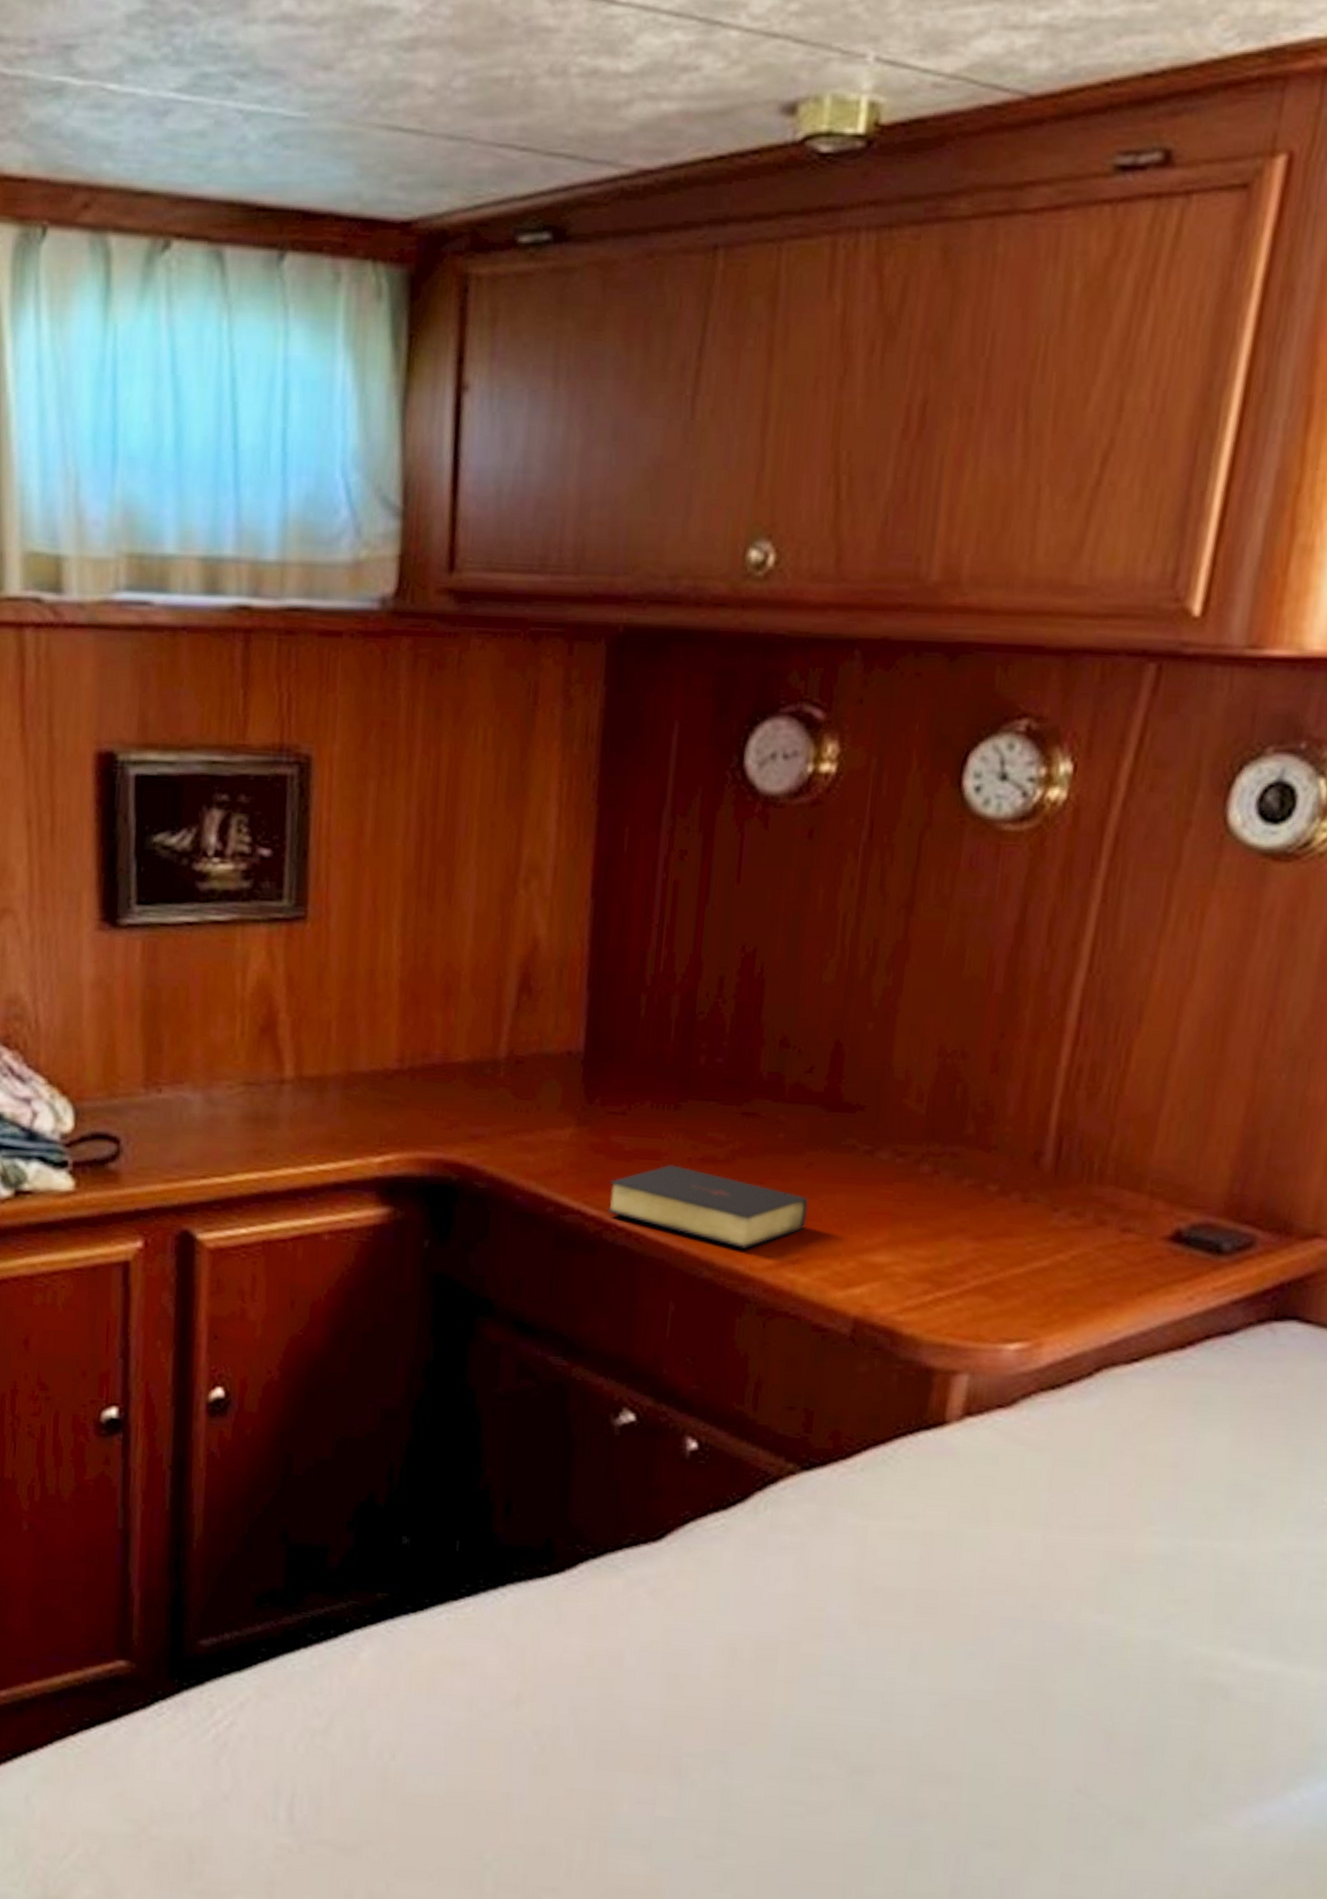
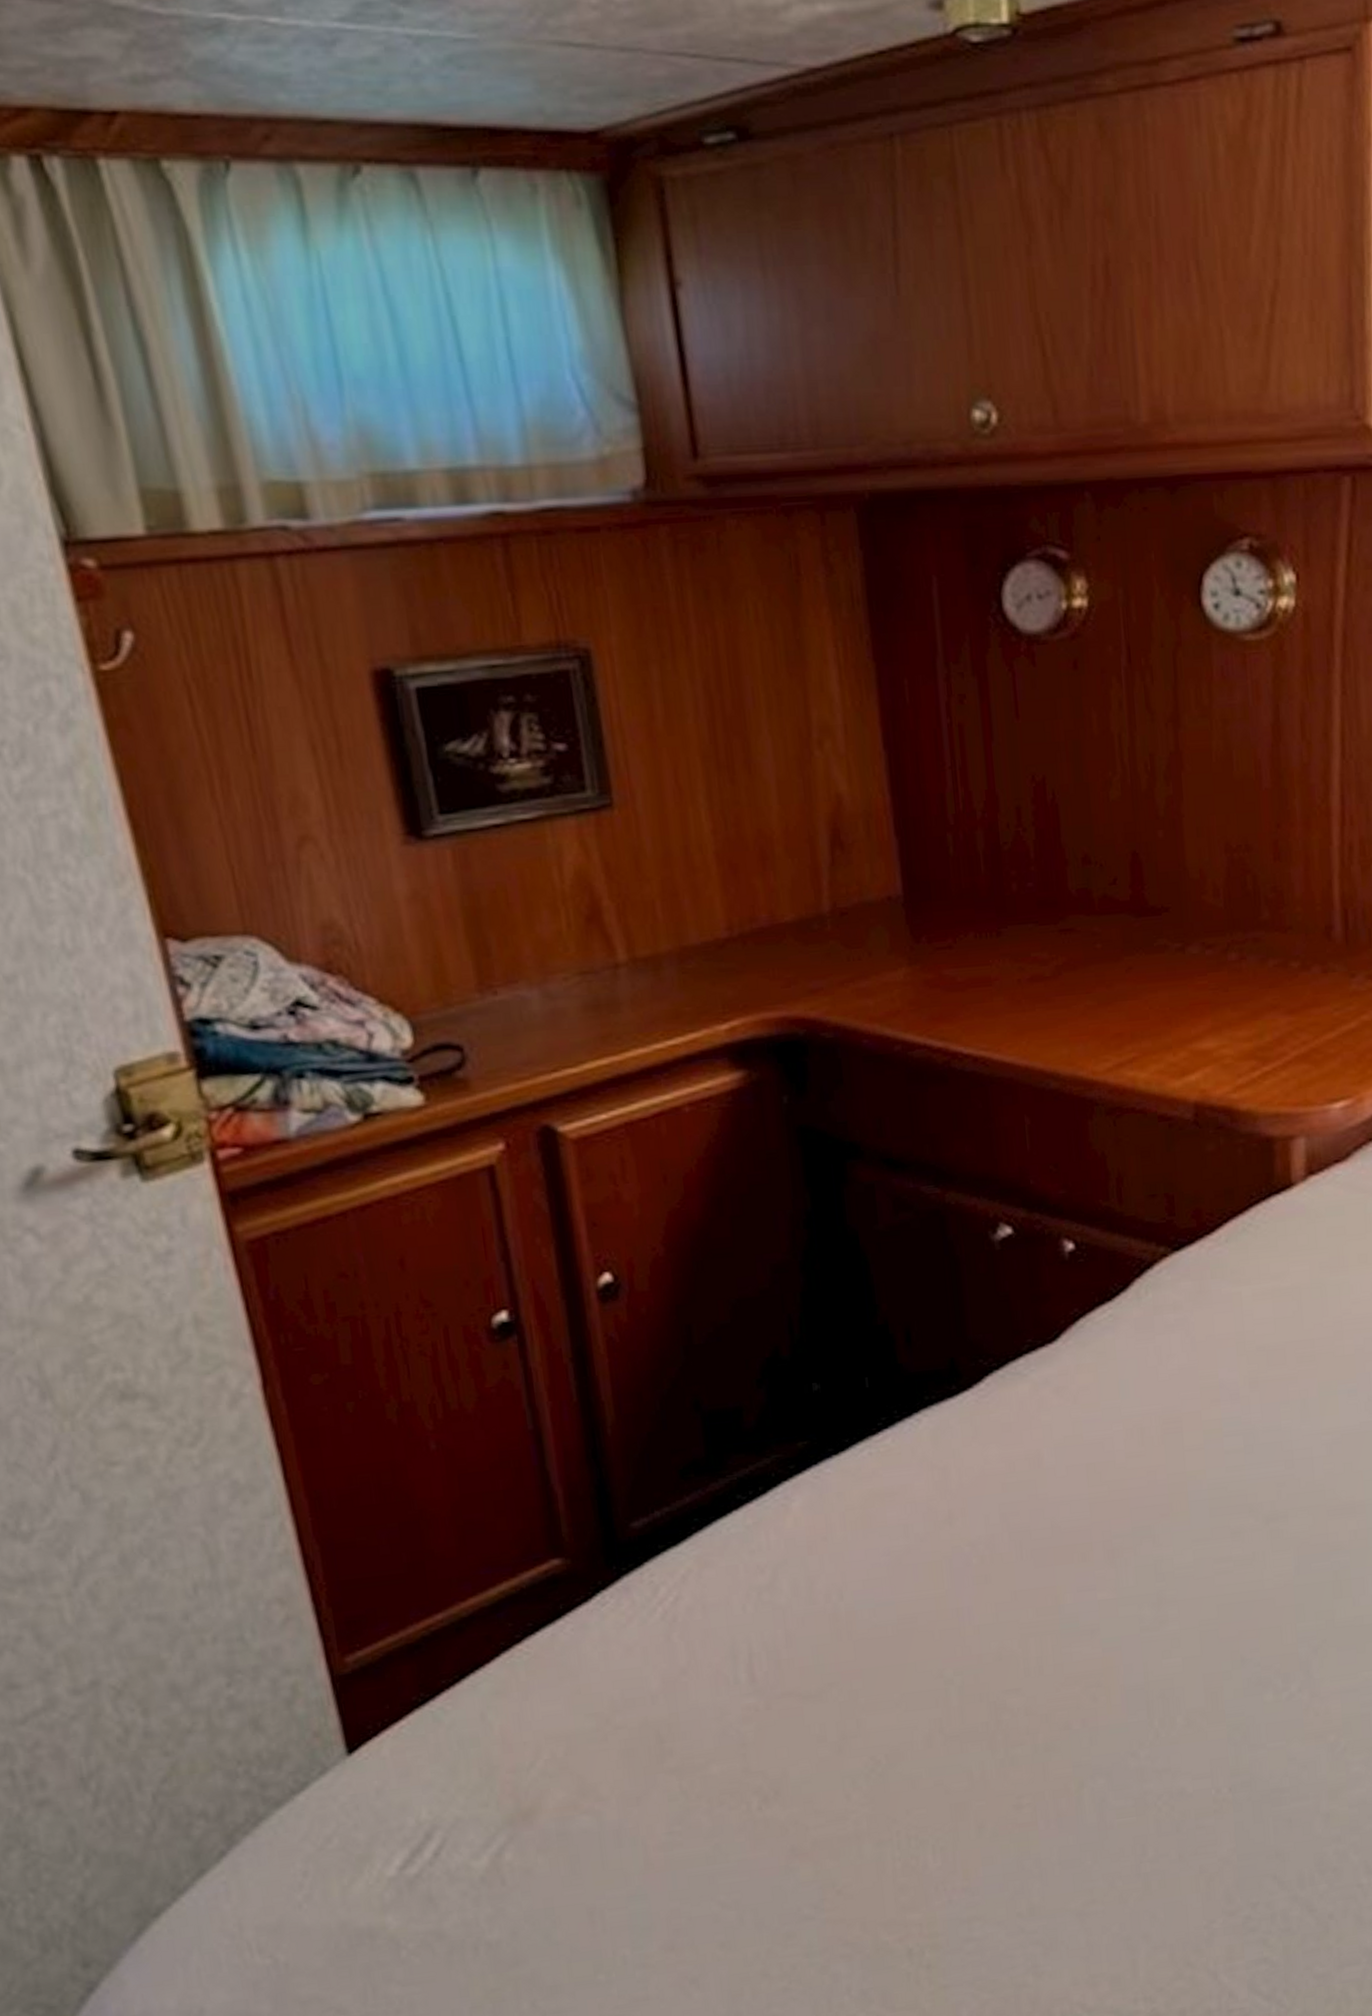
bible: present [607,1164,808,1249] -> none [949,988,1136,1056]

